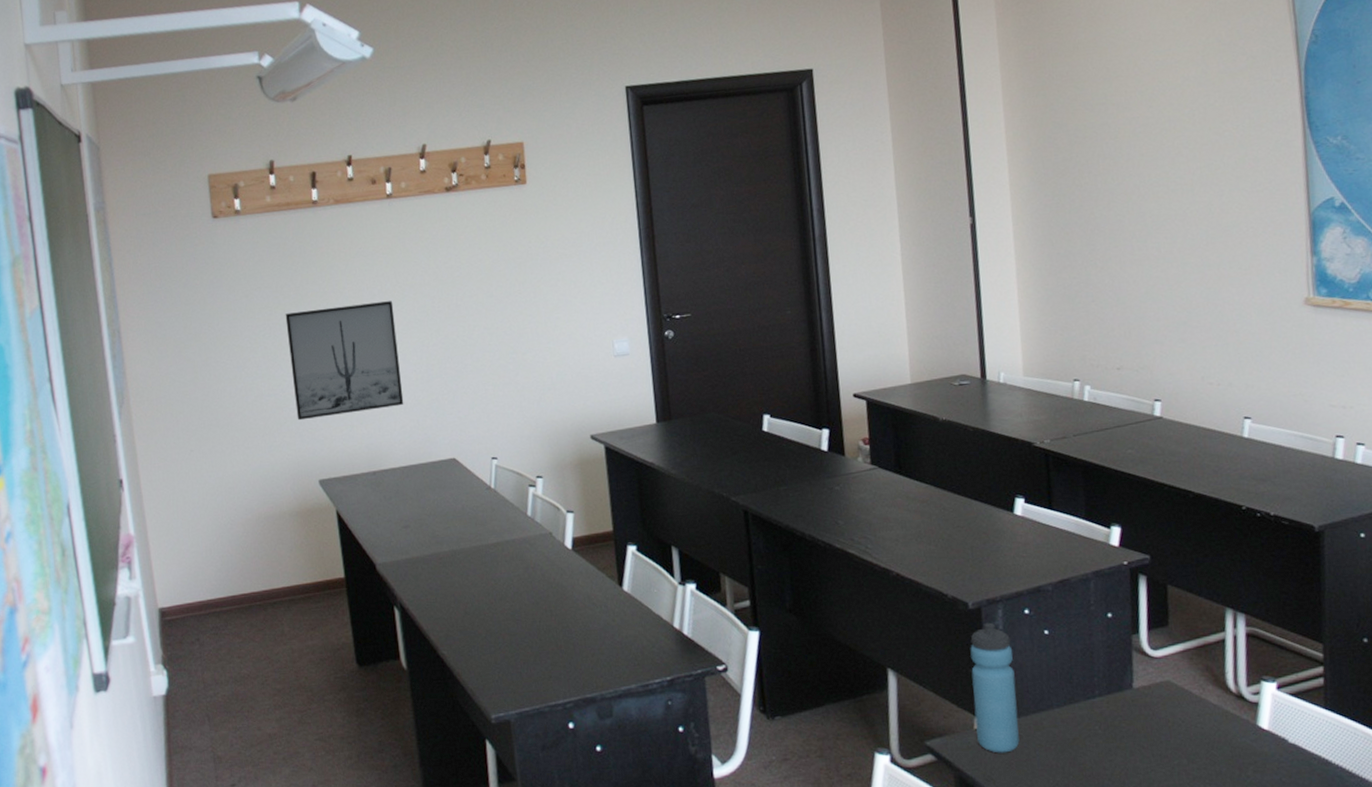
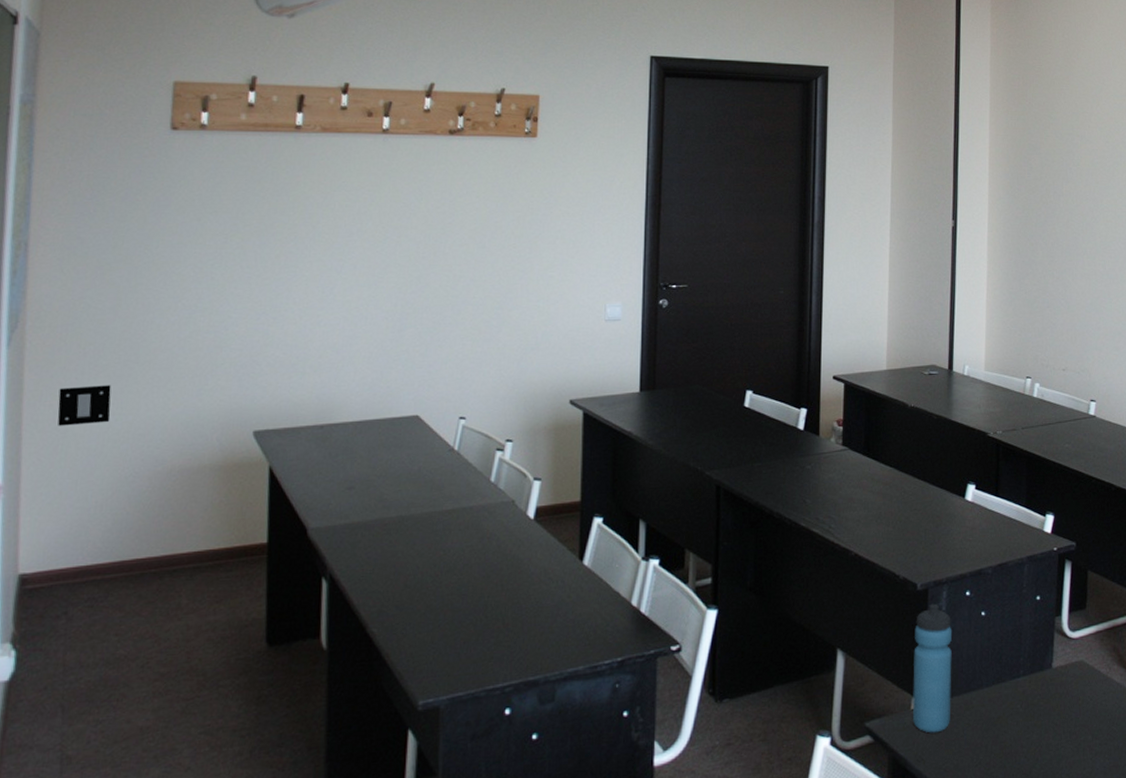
light switch: none [163,447,206,484] -> present [57,385,111,426]
wall art: present [285,301,404,421] -> none [238,241,373,363]

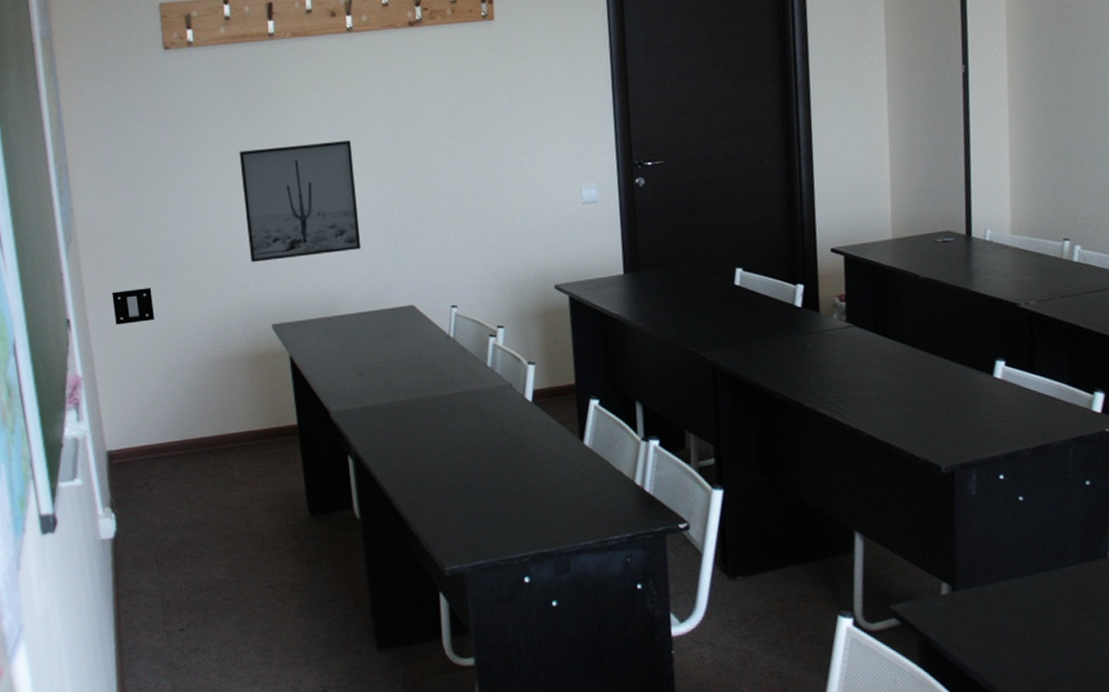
wall art: none [238,241,373,363] -> present [239,140,362,263]
water bottle: present [913,603,953,733] -> none [941,487,988,619]

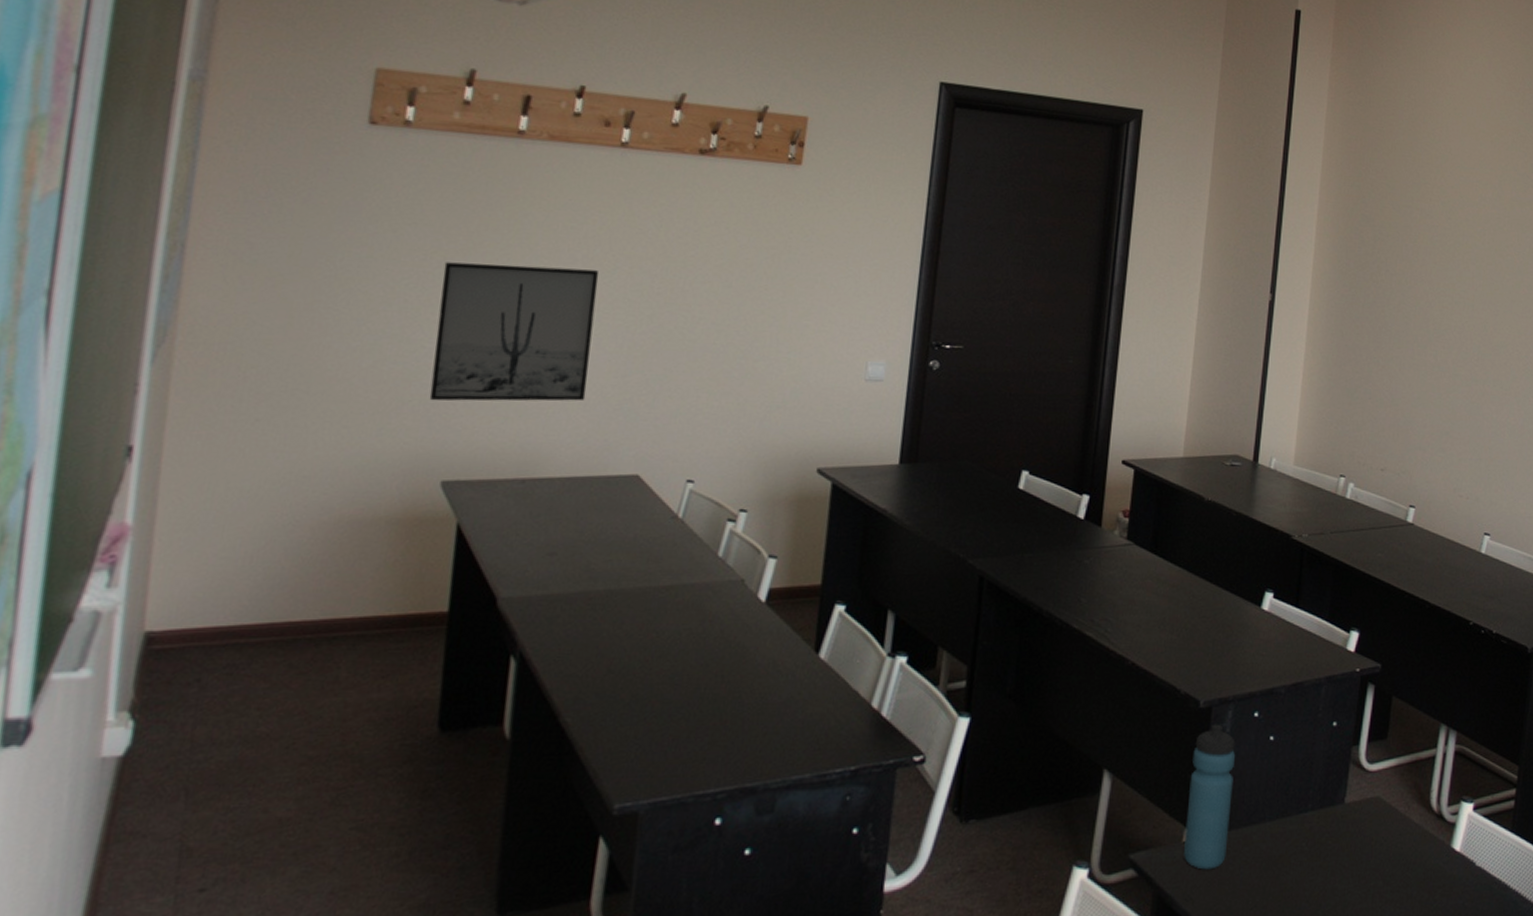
light switch: present [112,288,155,325] -> none [206,415,274,461]
water bottle: none [941,487,988,619] -> present [1184,724,1236,870]

